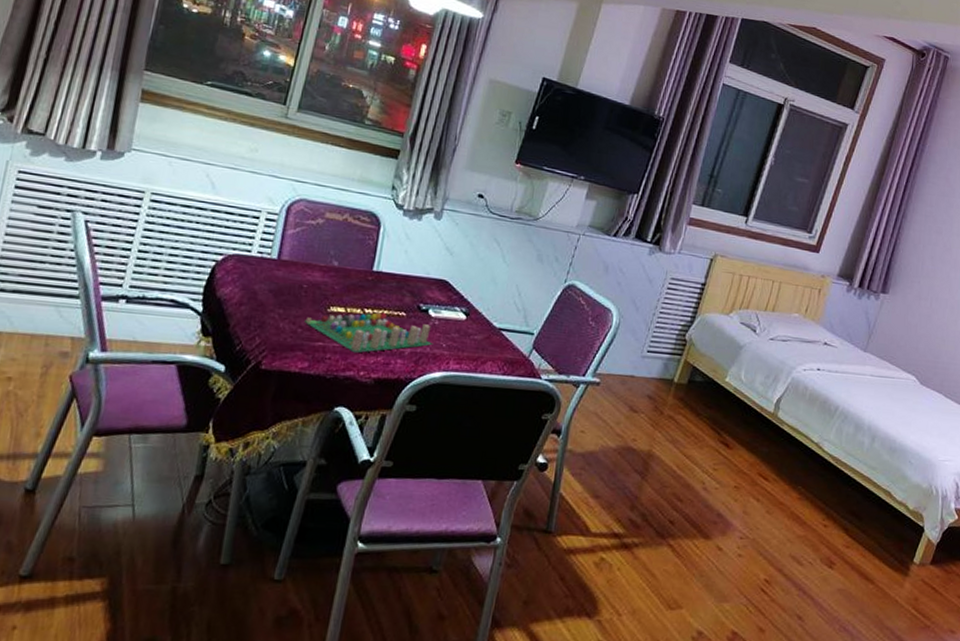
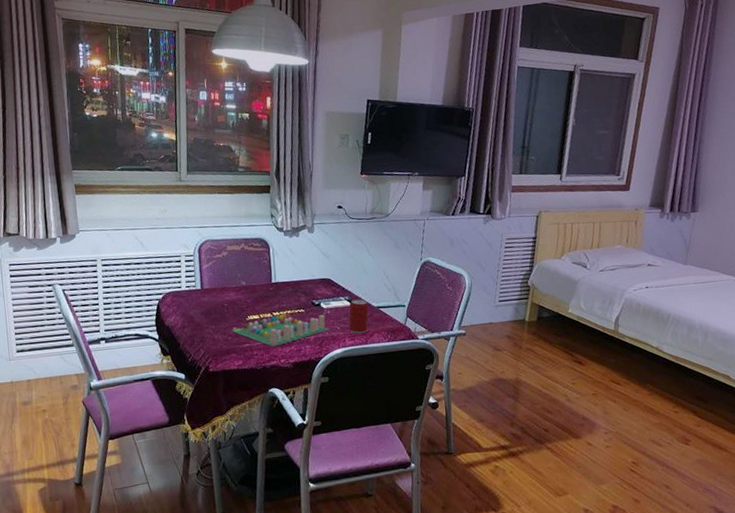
beer can: none [457,313,489,359] -> present [348,299,369,334]

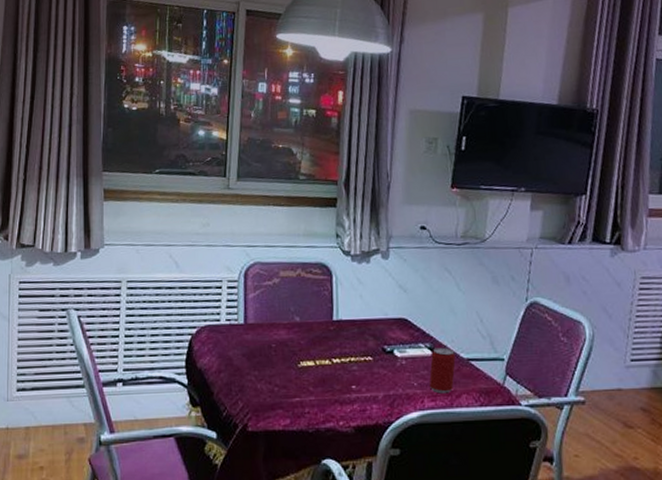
board game: present [232,313,330,347] -> none [280,360,404,404]

